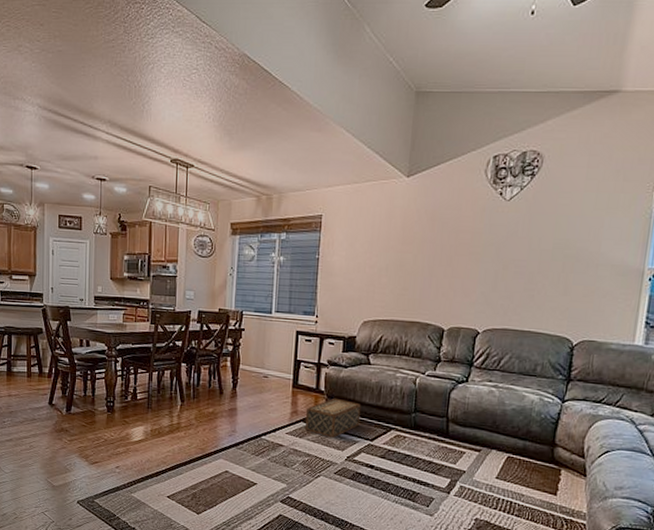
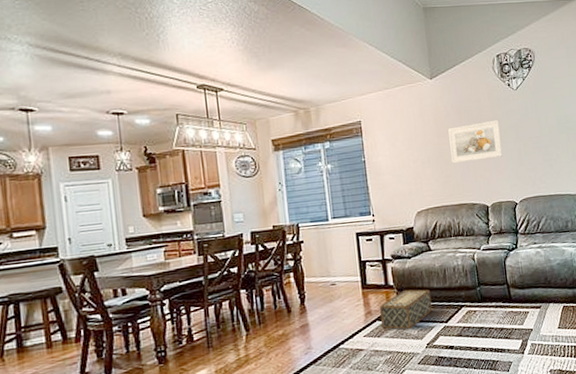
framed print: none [413,233,478,278] -> present [448,119,503,164]

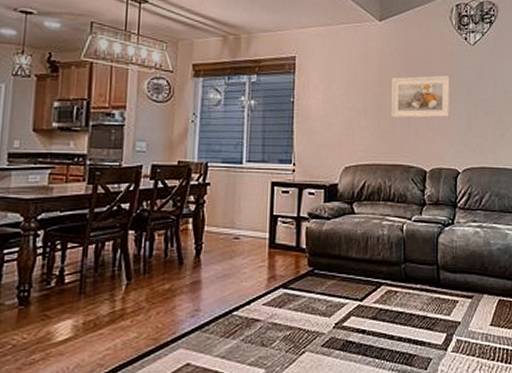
woven basket: present [379,289,433,330] -> none [284,255,348,304]

